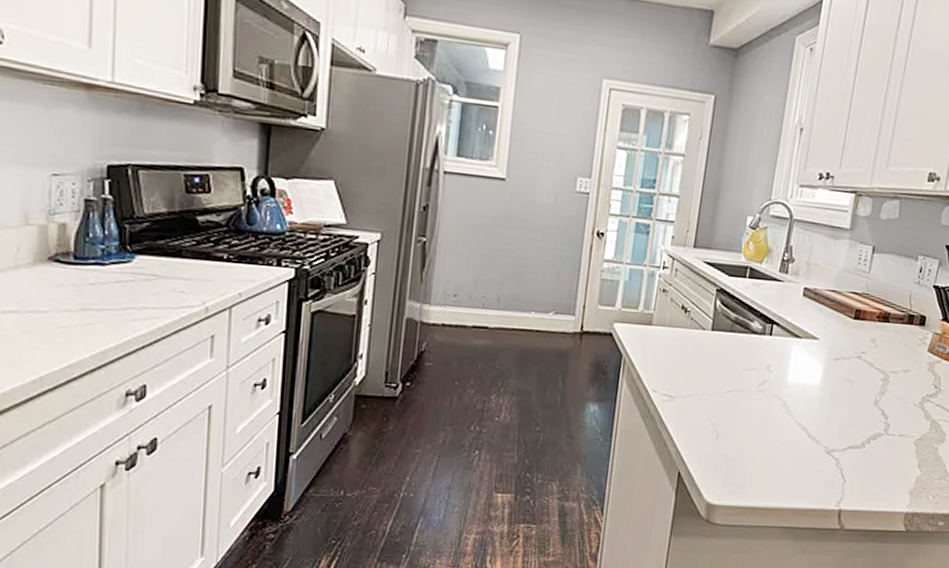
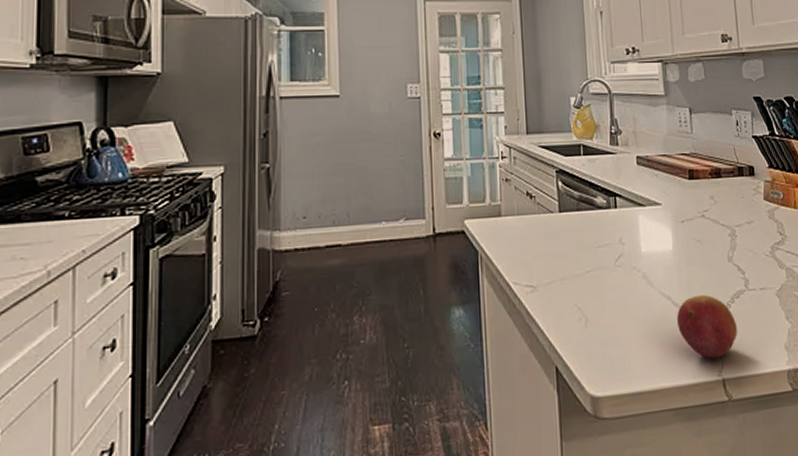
fruit: none [806,430,867,490] -> present [677,294,738,359]

